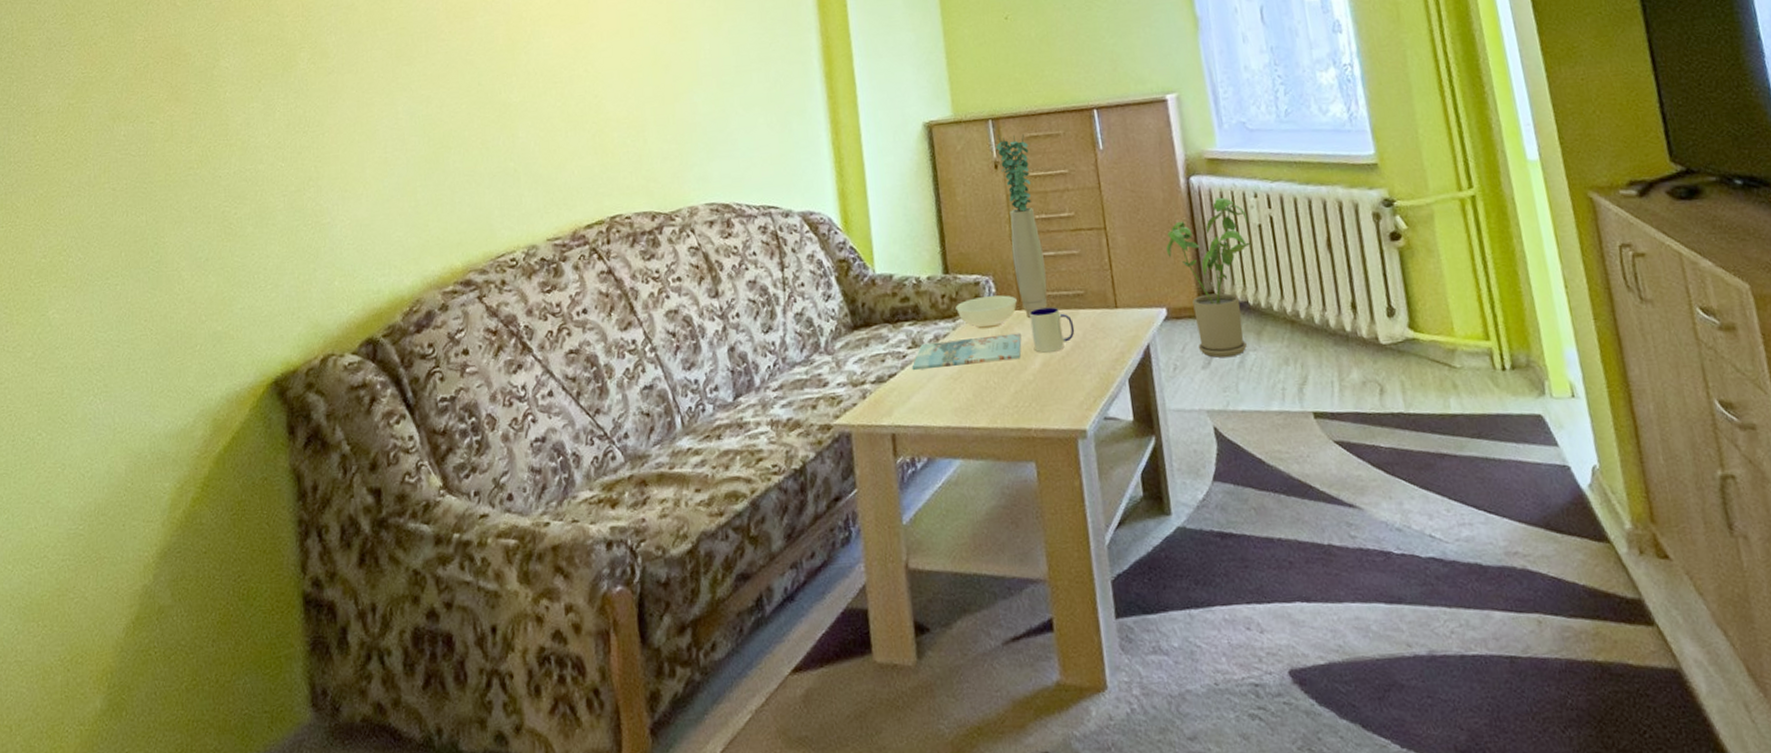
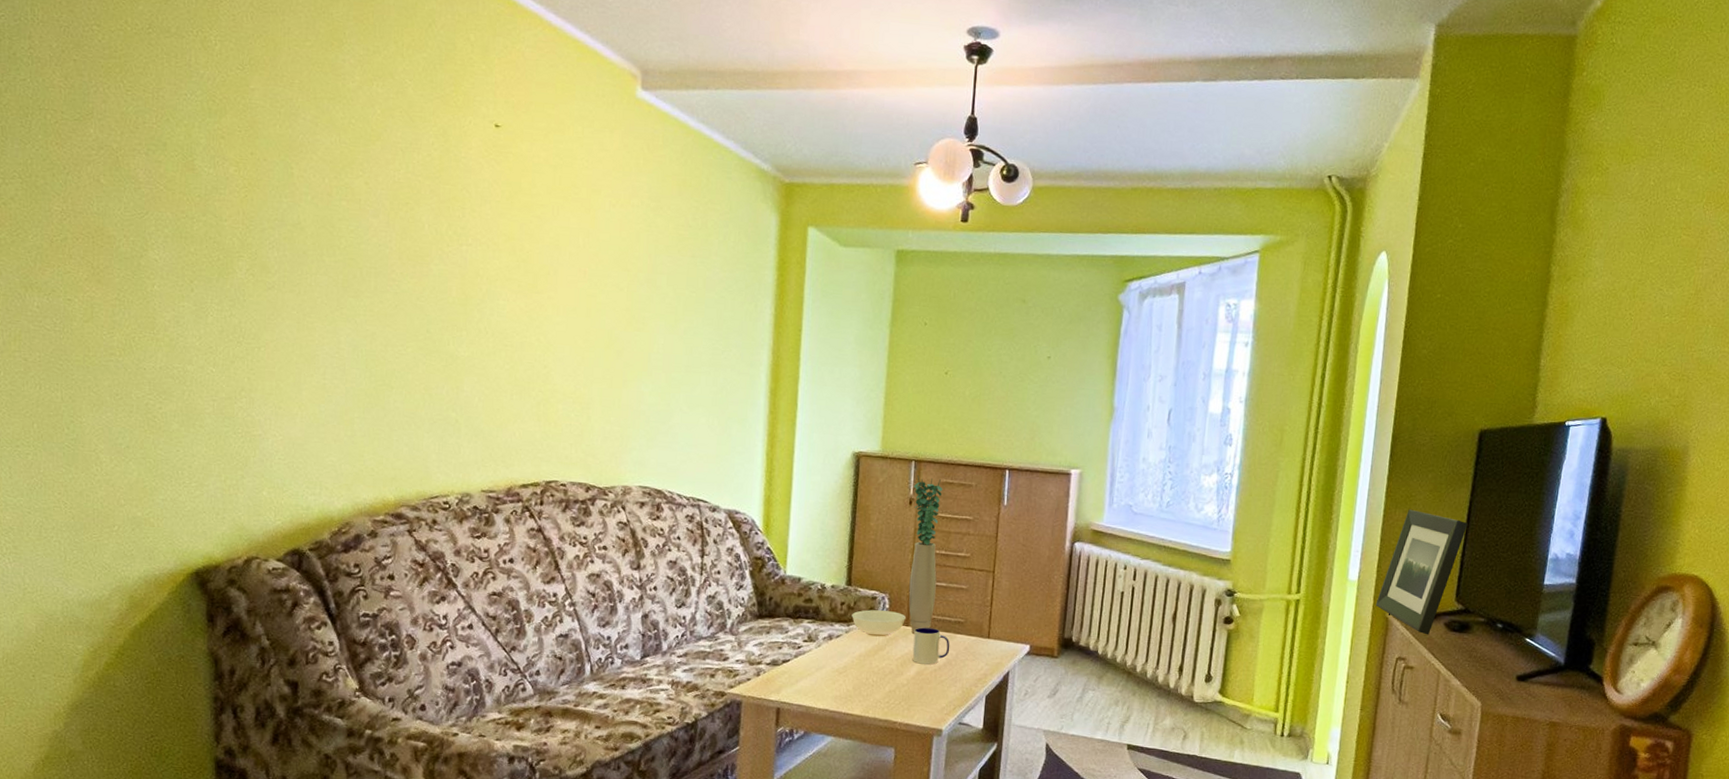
magazine: present [912,332,1022,371] -> none [804,639,904,666]
house plant: present [1166,197,1251,358] -> none [1041,563,1115,692]
picture frame: none [1570,62,1656,210] -> present [1375,509,1468,635]

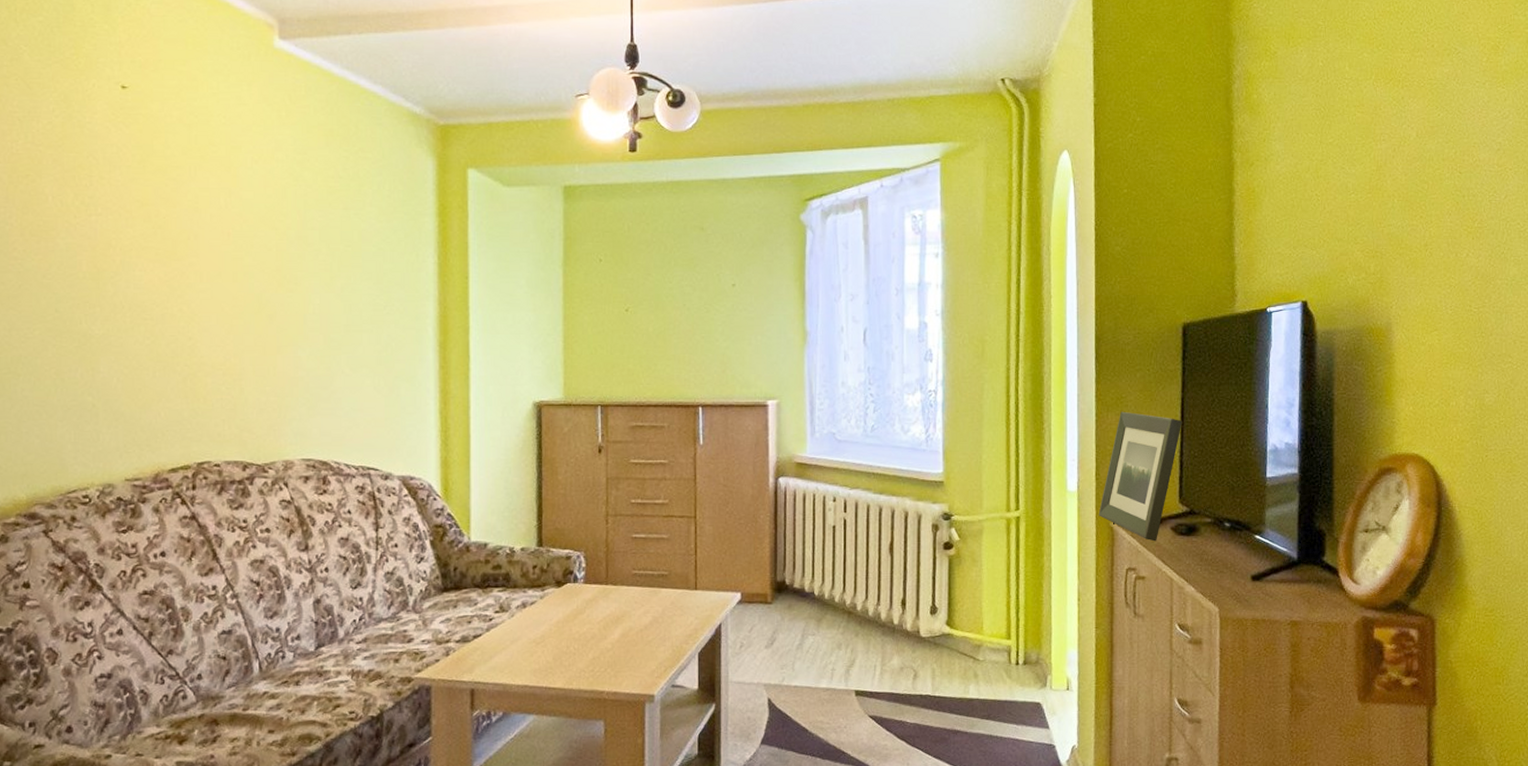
bowl: present [851,610,906,637] -> none [545,570,604,600]
vase: present [908,475,942,635] -> none [602,421,635,594]
mug: present [912,627,950,665] -> none [615,584,655,625]

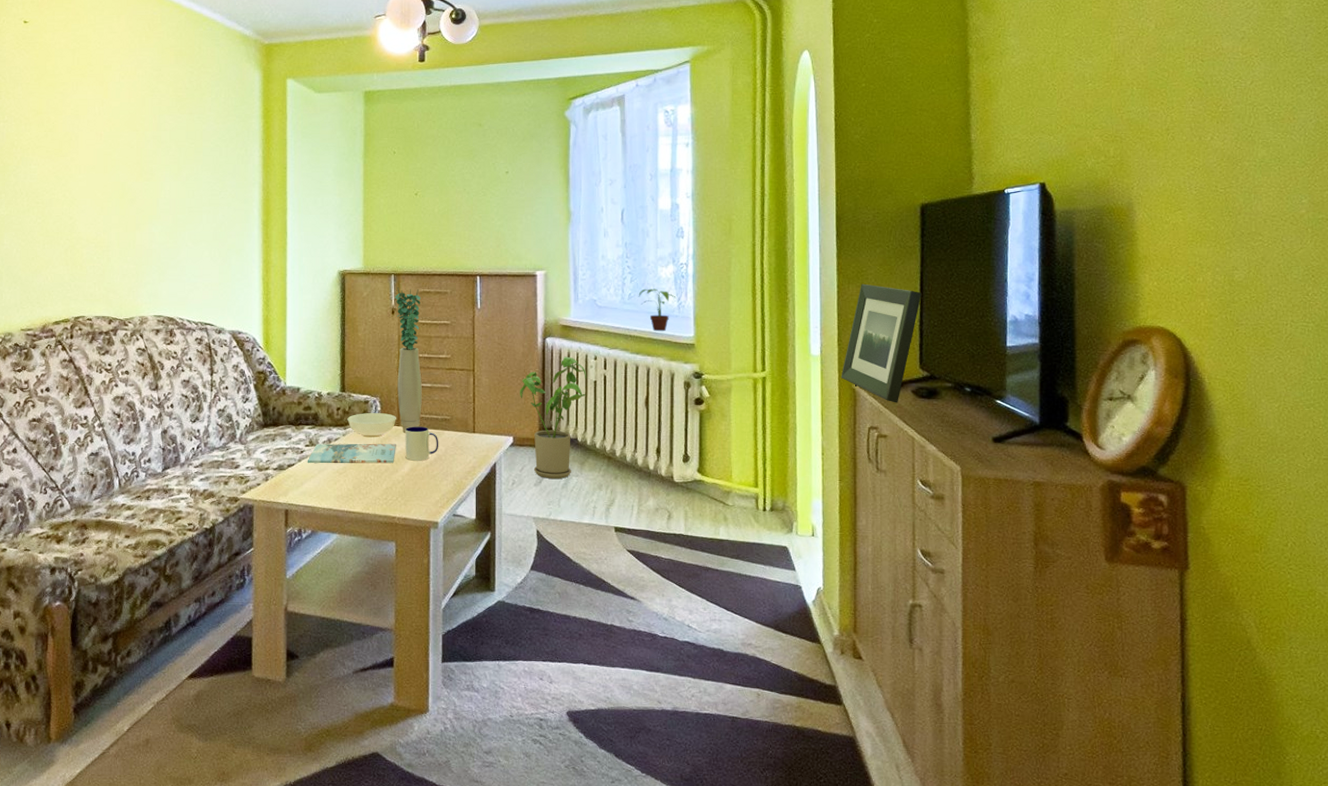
magazine: none [497,605,605,633] -> present [307,443,396,464]
bowl: none [545,570,604,600] -> present [347,413,396,438]
vase: none [602,421,635,594] -> present [395,287,422,434]
mug: none [615,584,655,625] -> present [405,426,439,461]
house plant: none [749,498,825,639] -> present [520,356,587,479]
potted plant: none [882,419,924,468] -> present [638,288,677,332]

